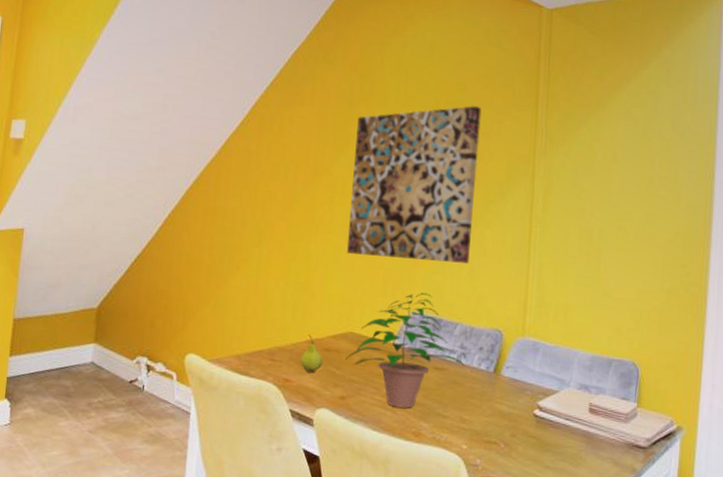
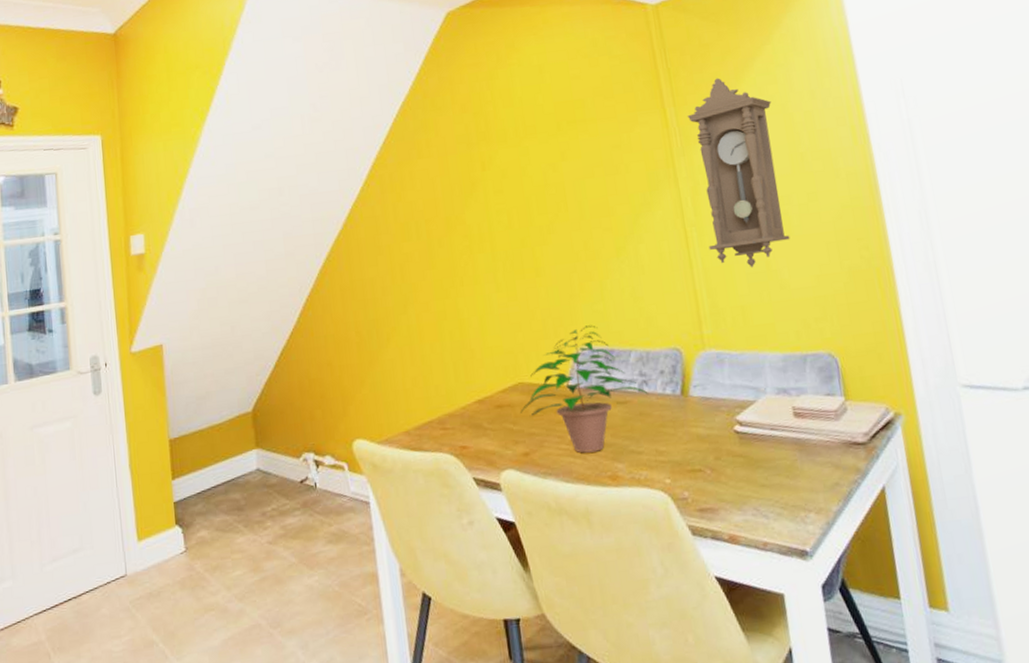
fruit: present [300,334,323,372] -> none [473,393,498,434]
wall art: present [347,105,482,264] -> none [480,119,629,301]
pendulum clock: none [548,90,635,272] -> present [687,78,790,268]

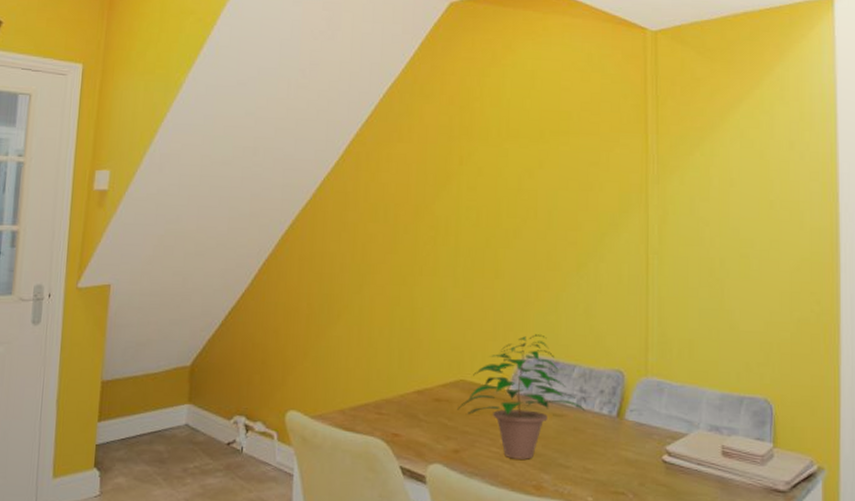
pendulum clock: present [687,78,790,268] -> none [667,113,751,305]

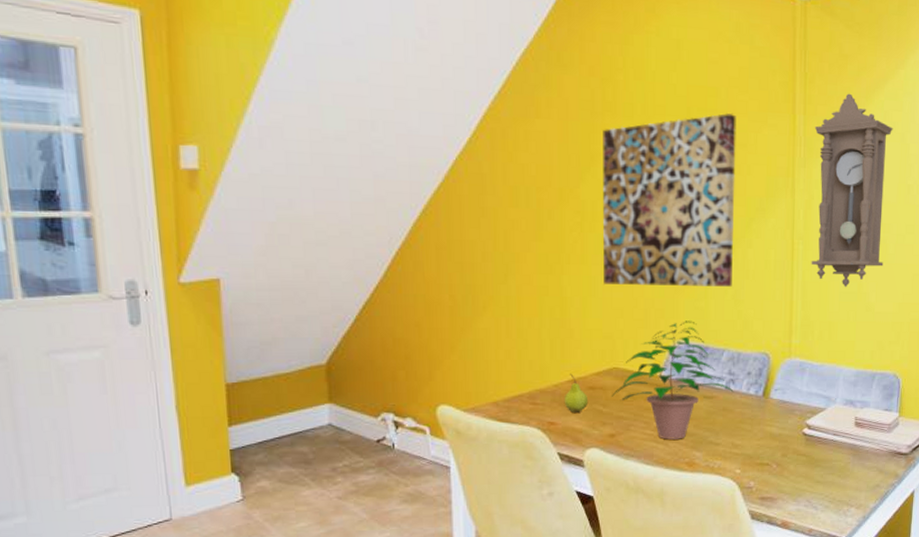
fruit: none [409,383,434,425] -> present [564,373,589,413]
wall art: none [454,134,588,301] -> present [603,112,737,287]
pendulum clock: none [667,113,751,305] -> present [811,93,893,288]

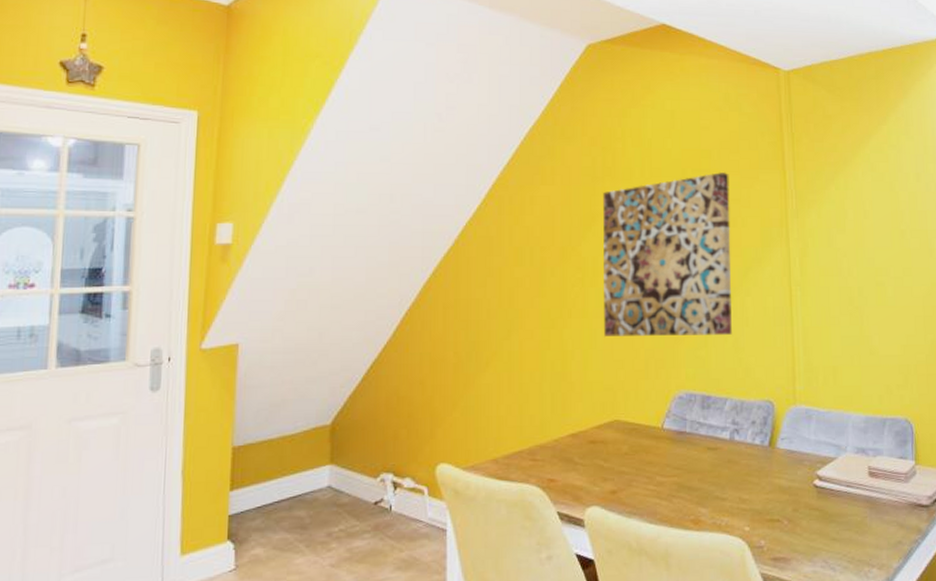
fruit: present [564,373,589,413] -> none [564,427,589,469]
potted plant: present [612,321,734,440] -> none [613,370,739,495]
pendulum clock: present [811,93,893,288] -> none [804,149,884,332]

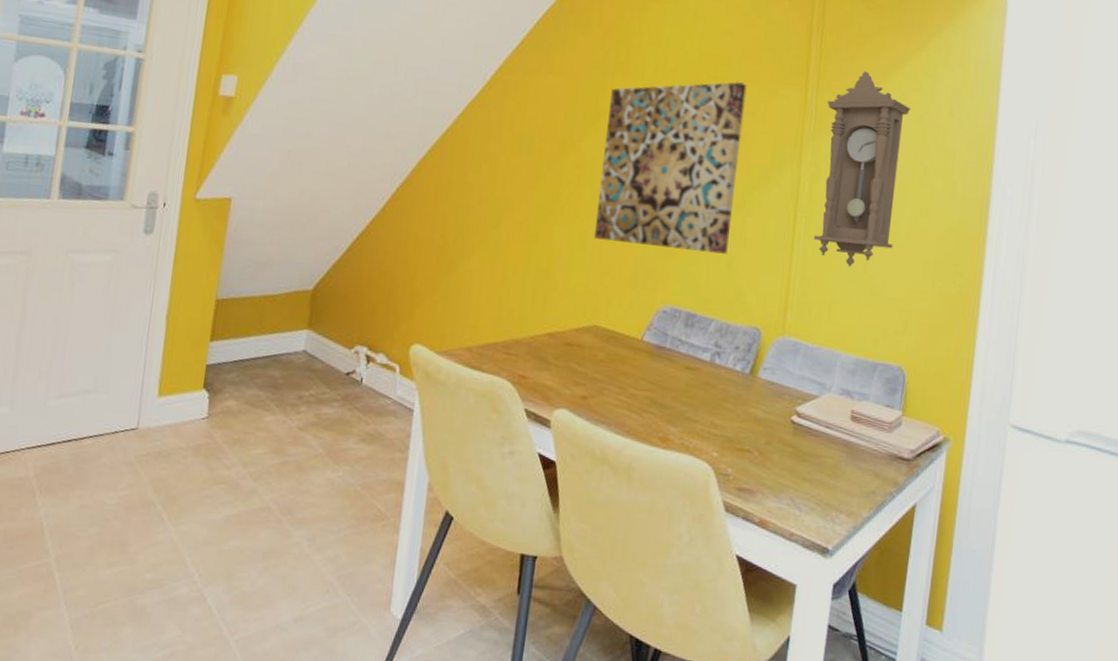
pendulum clock: none [804,149,884,332] -> present [813,71,911,268]

